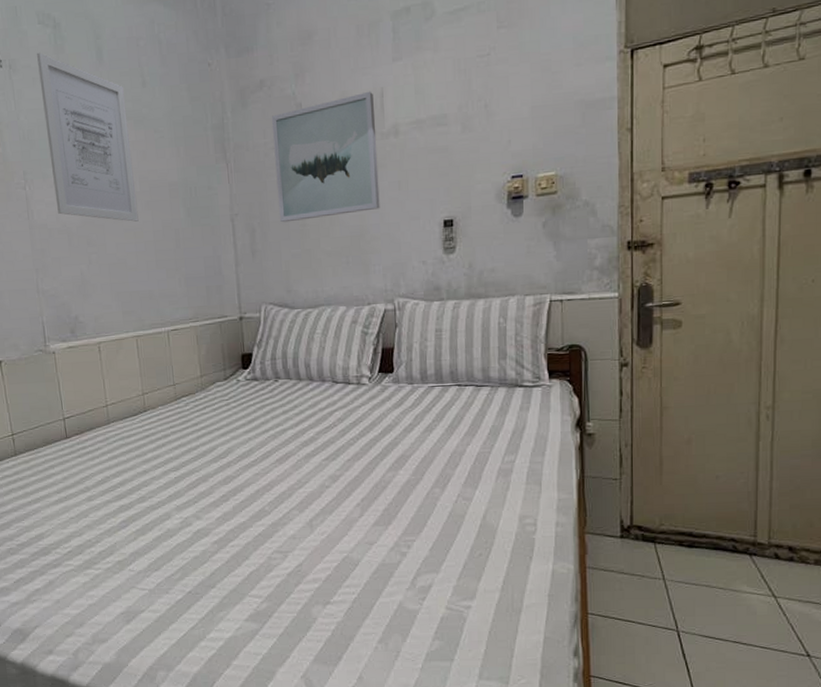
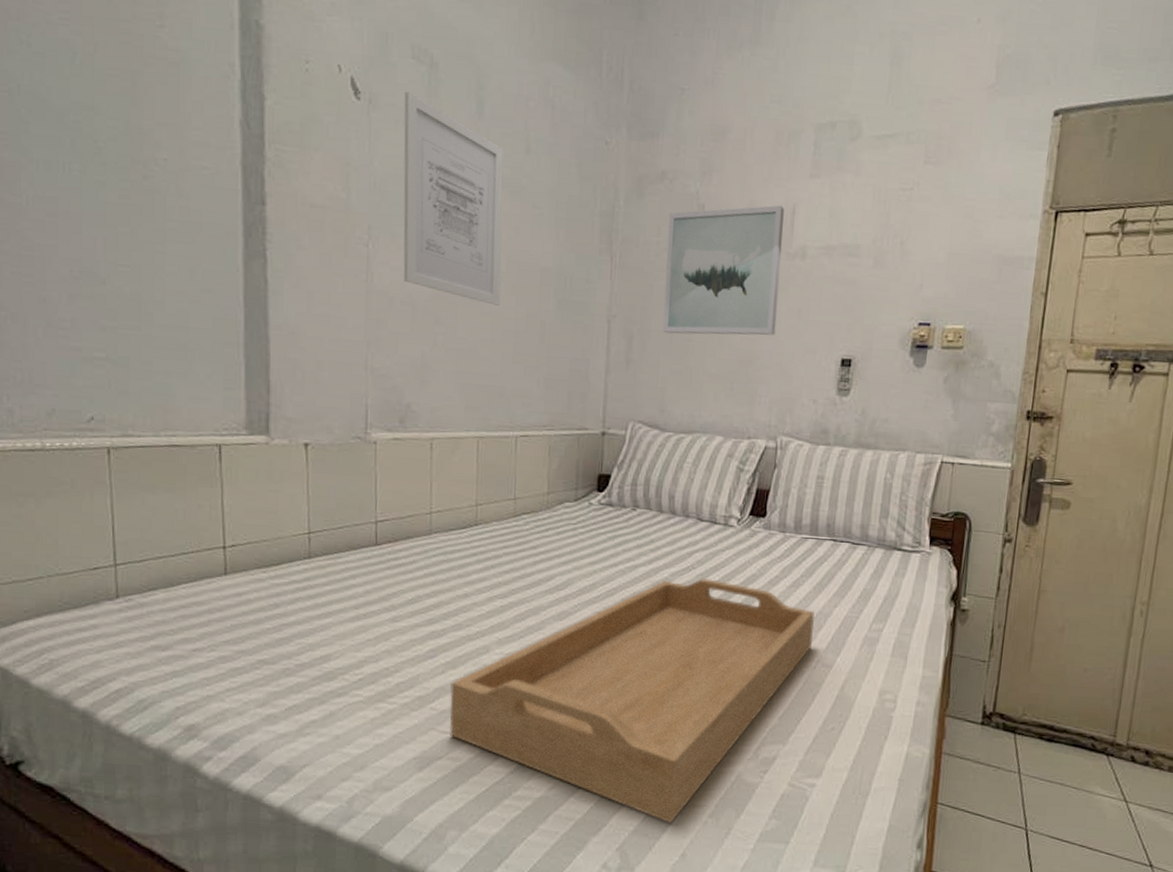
serving tray: none [143,433,451,651] -> present [449,578,815,824]

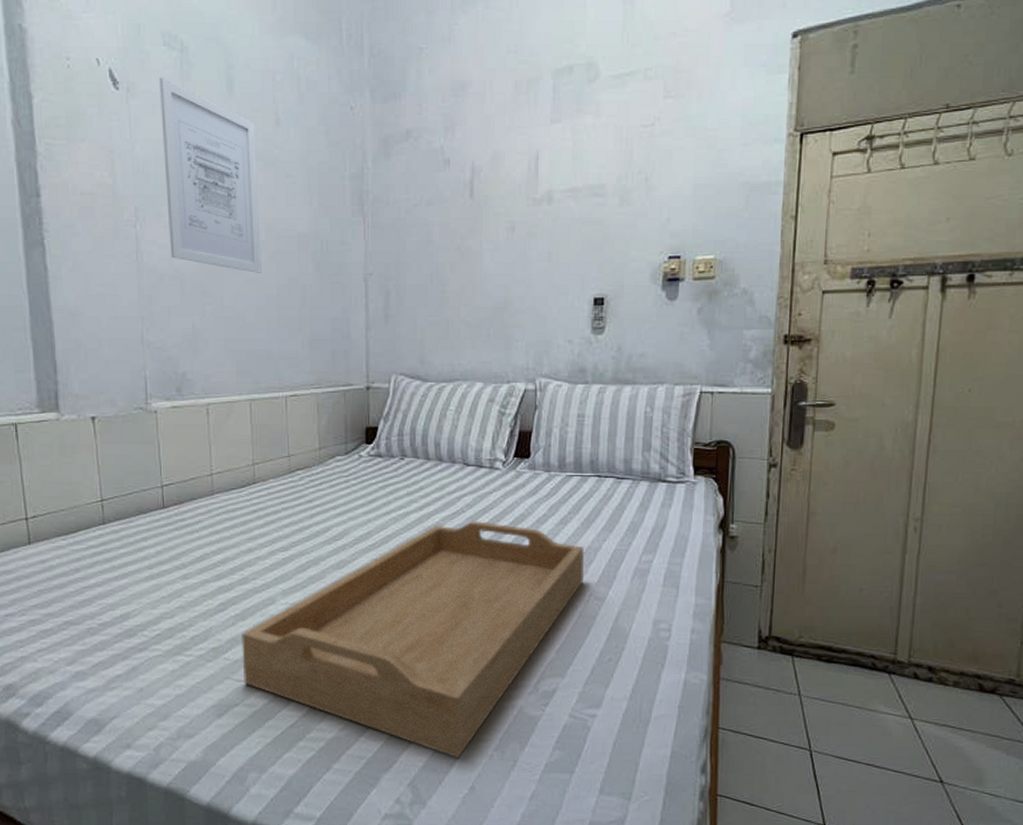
wall art: present [662,205,784,336] -> none [416,152,529,287]

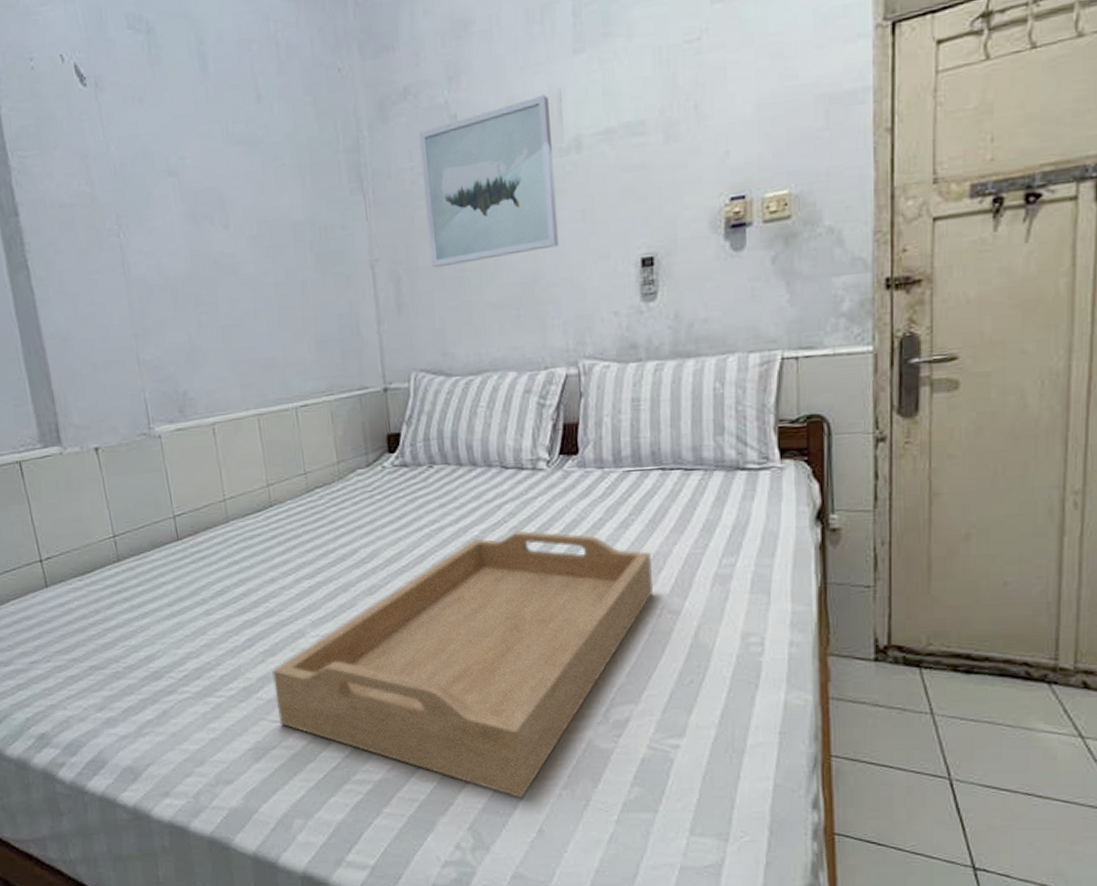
wall art: present [159,77,262,273] -> none [127,65,257,273]
wall art: none [416,152,529,287] -> present [418,94,559,268]

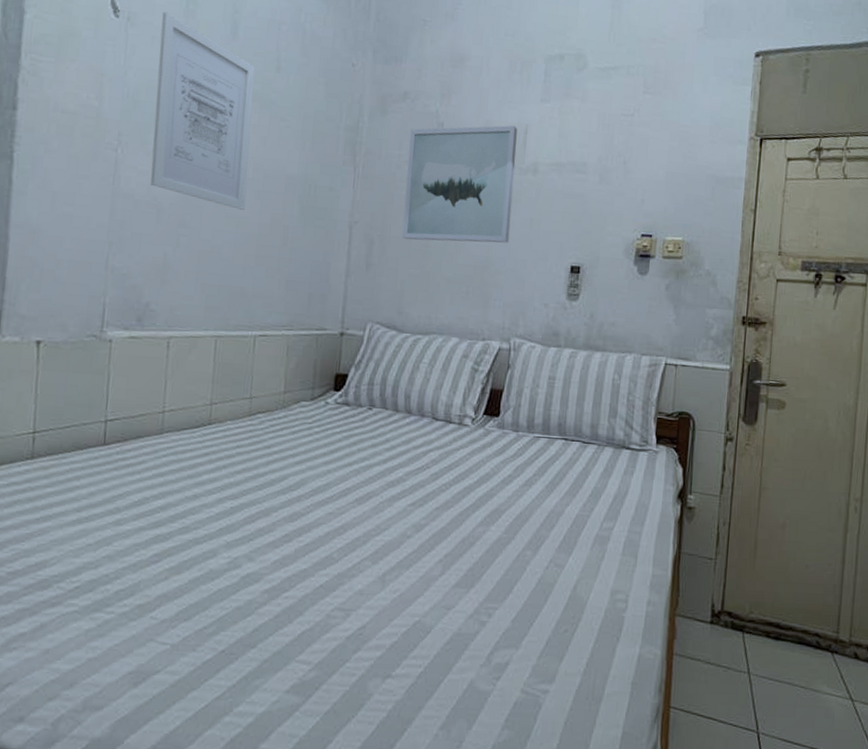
wall art: none [127,65,257,273] -> present [150,11,255,210]
serving tray: present [272,531,653,799] -> none [169,478,547,738]

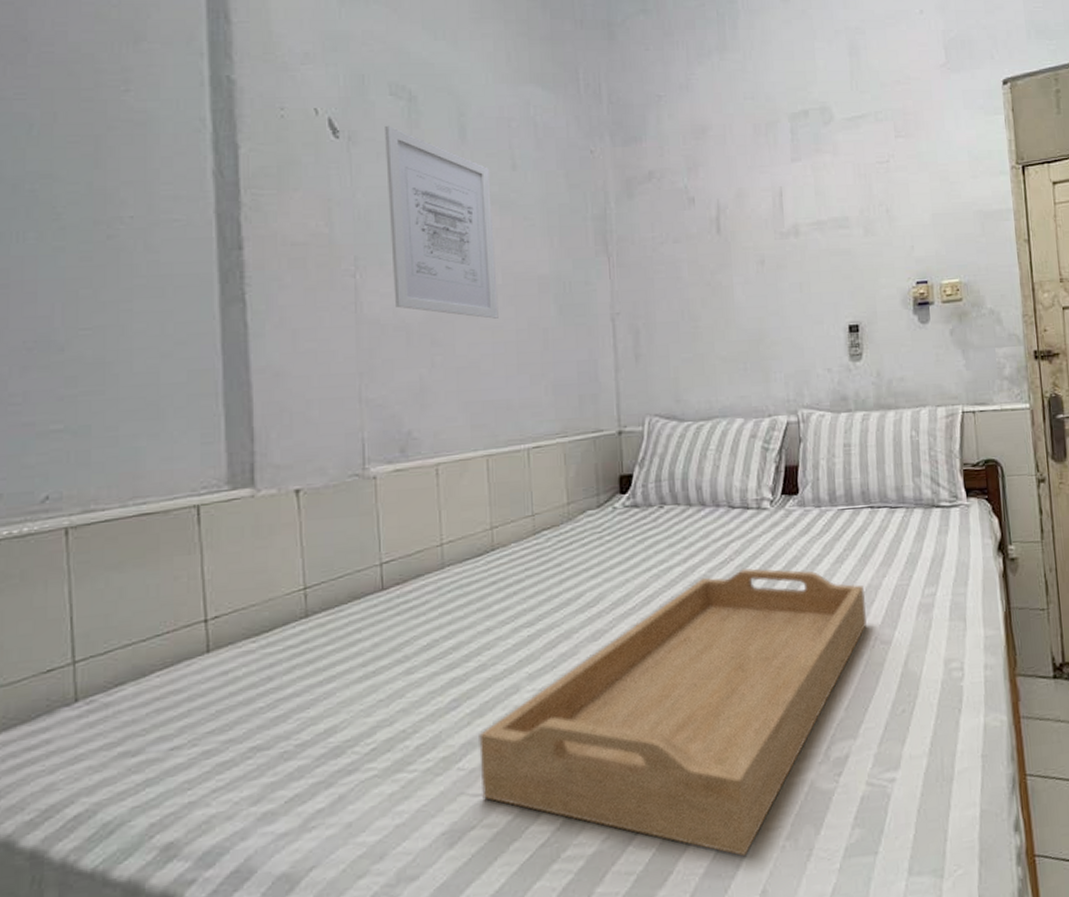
serving tray: none [169,478,547,738] -> present [479,568,867,857]
wall art: present [402,125,517,243] -> none [660,189,781,324]

